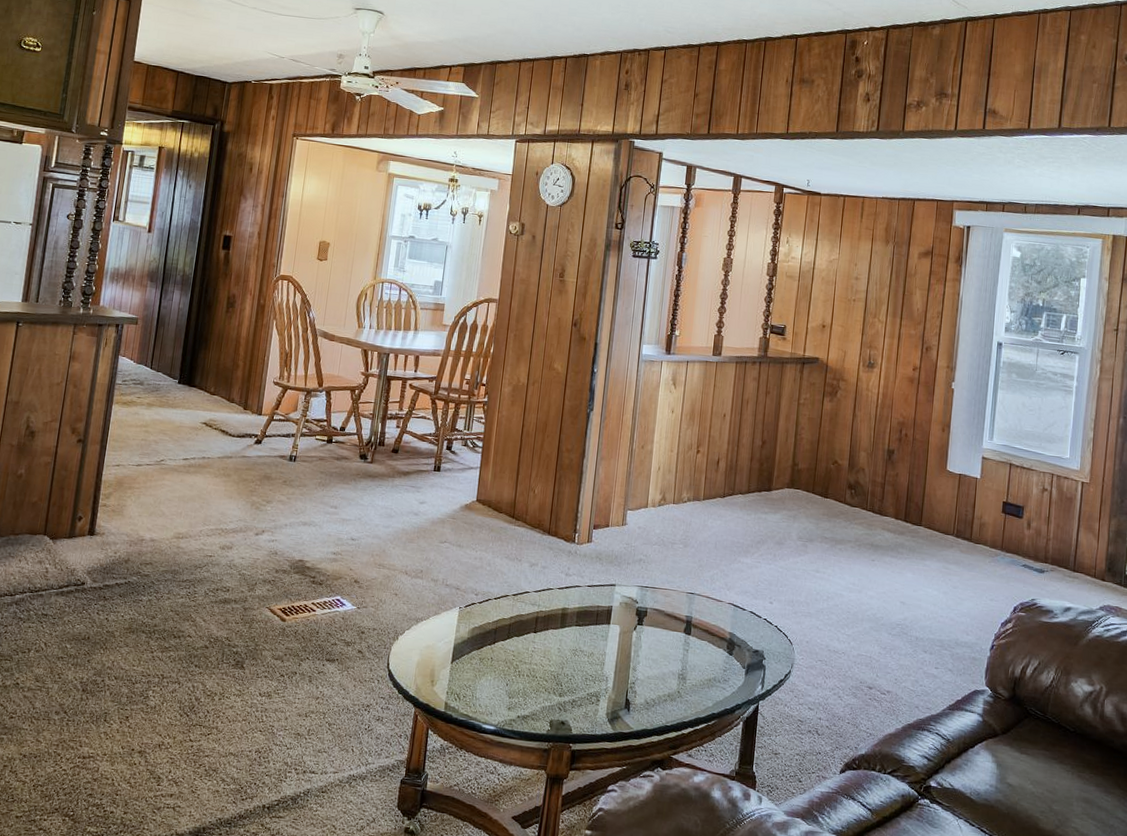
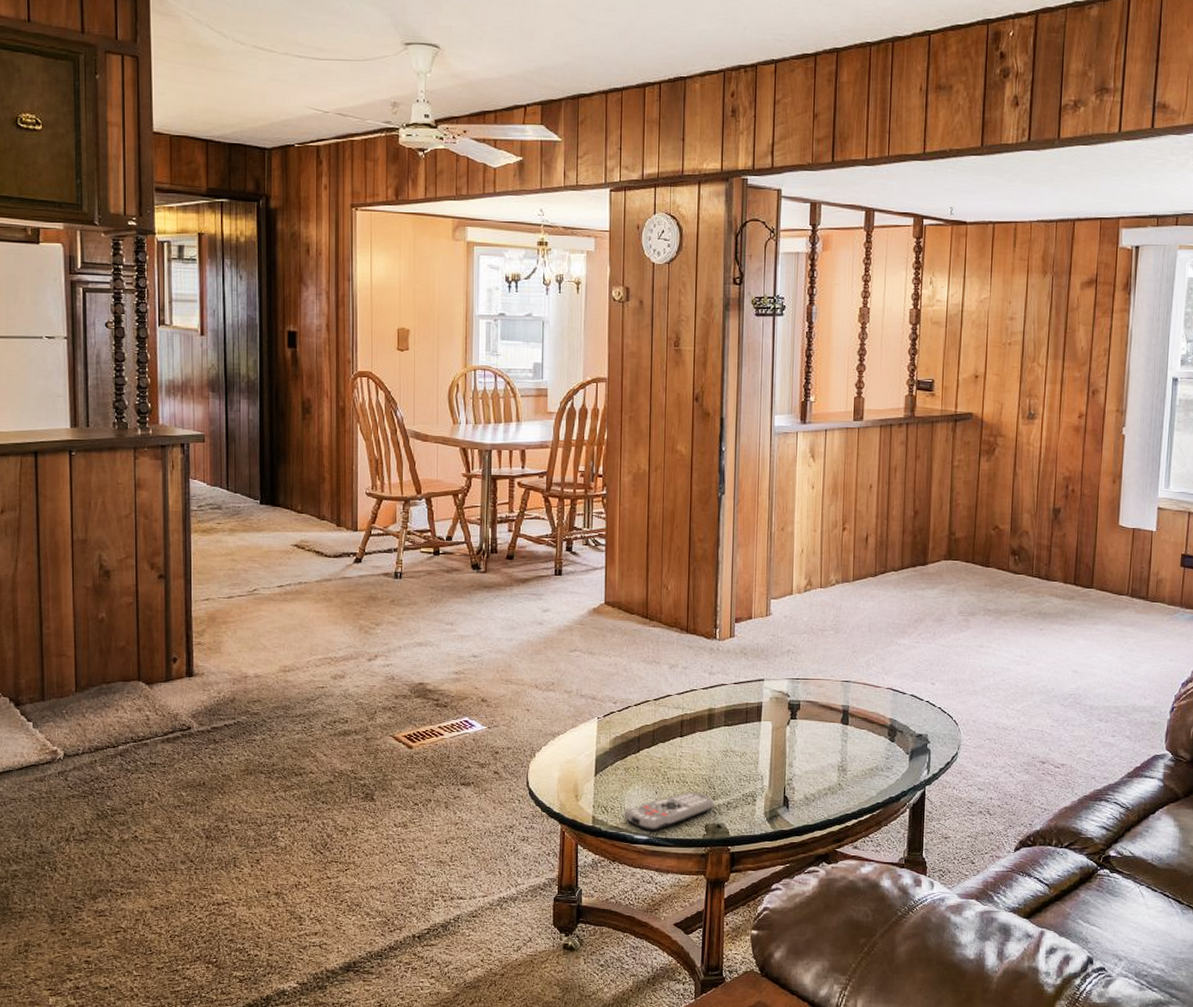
remote control: none [474,686,560,722] -> present [624,792,714,831]

